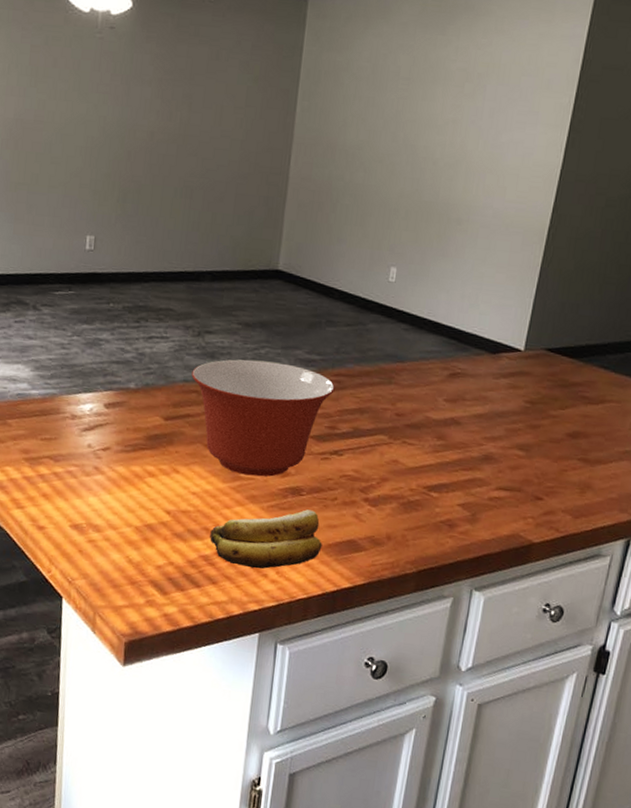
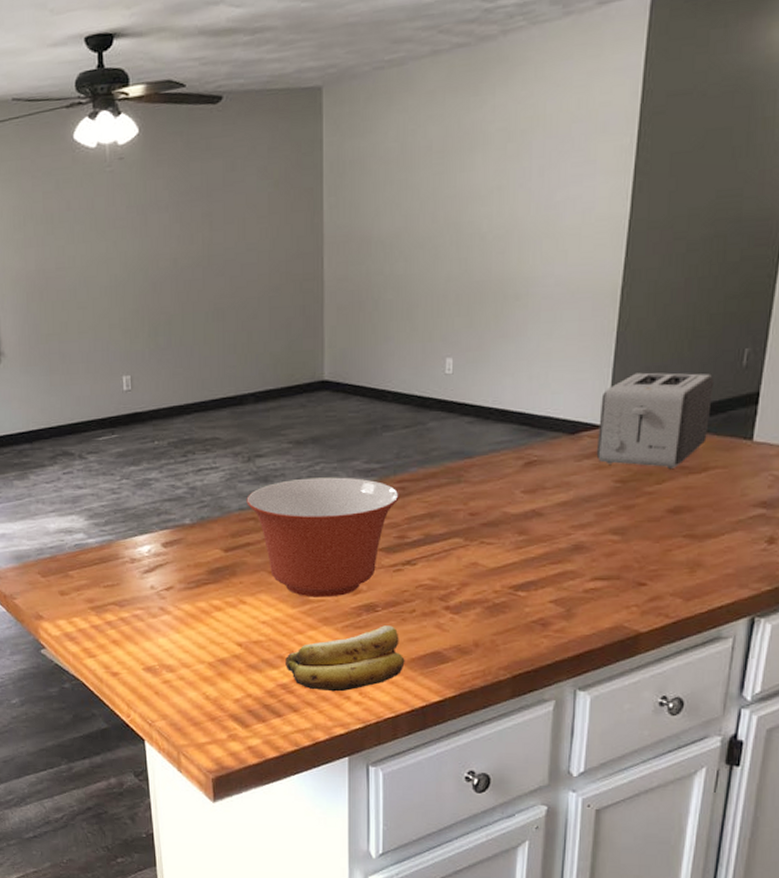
toaster: none [512,306,617,397] -> present [596,372,715,469]

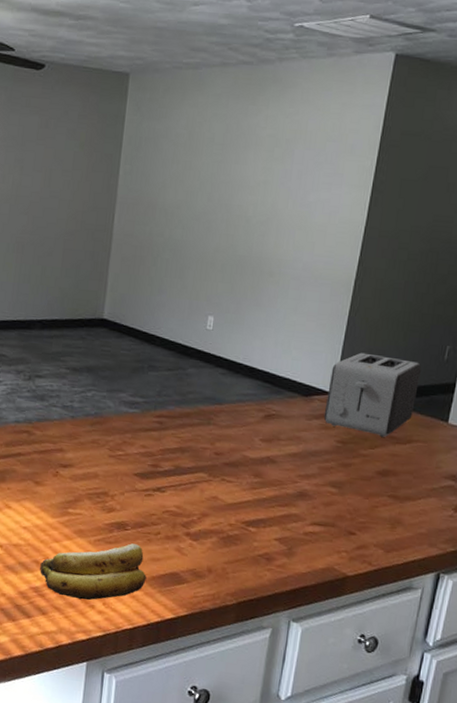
mixing bowl: present [246,477,399,597] -> none [23,401,157,512]

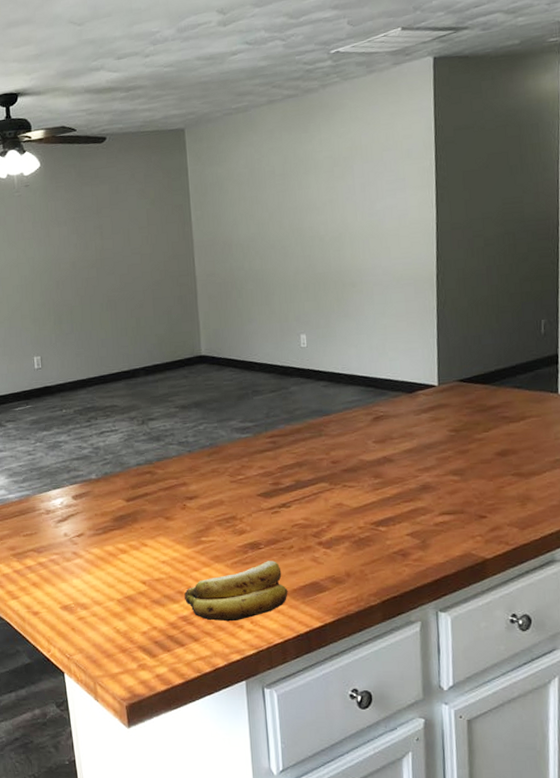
toaster: present [323,352,422,437] -> none [430,341,521,419]

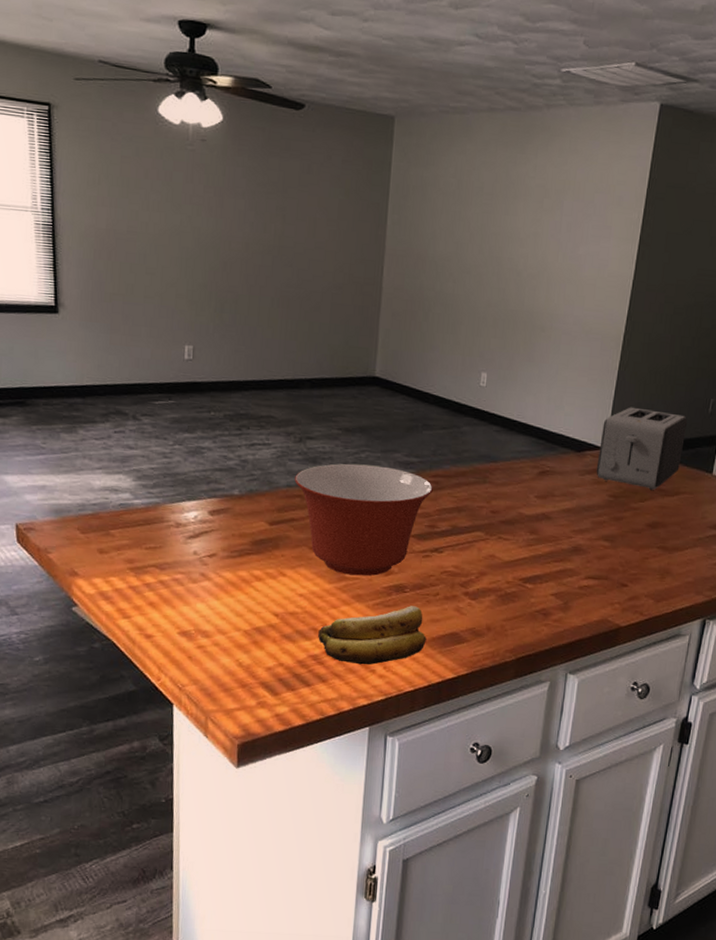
mixing bowl: none [143,434,272,539] -> present [294,463,433,576]
toaster: none [430,341,521,419] -> present [596,407,688,490]

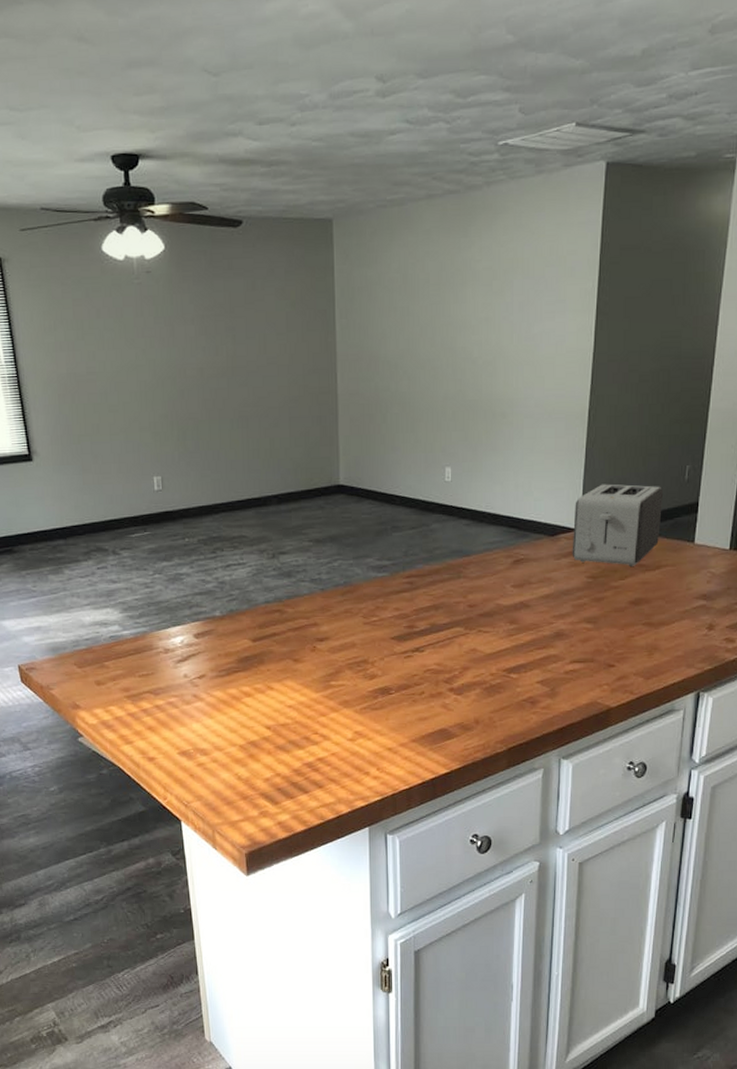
mixing bowl: present [294,463,433,576] -> none [272,572,408,683]
banana: present [318,606,427,665] -> none [310,706,416,768]

